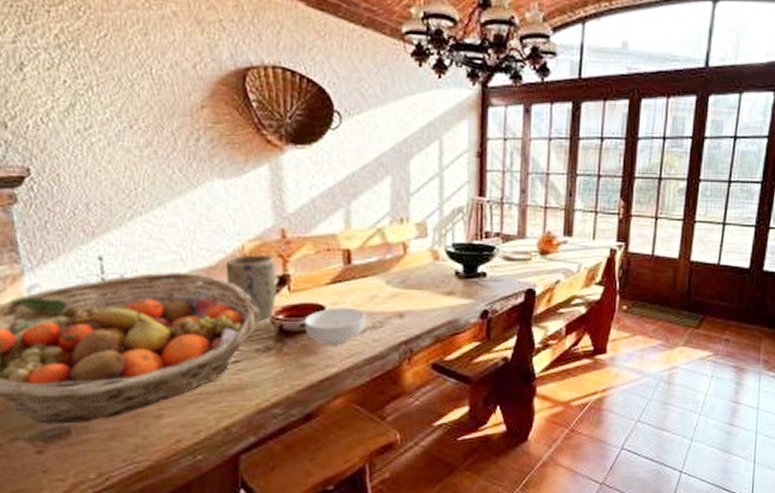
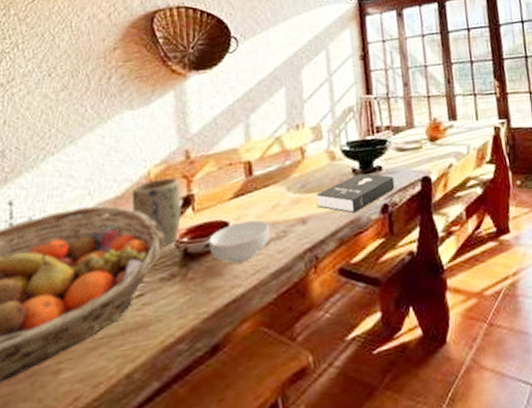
booklet: none [415,277,498,315] -> present [316,173,395,214]

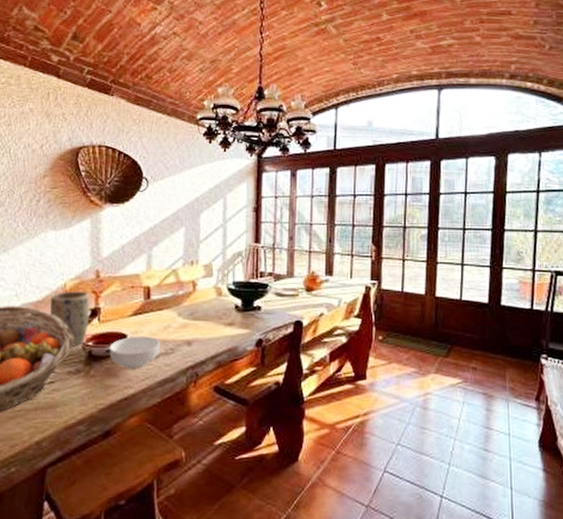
booklet: present [316,173,395,214] -> none [201,310,270,343]

